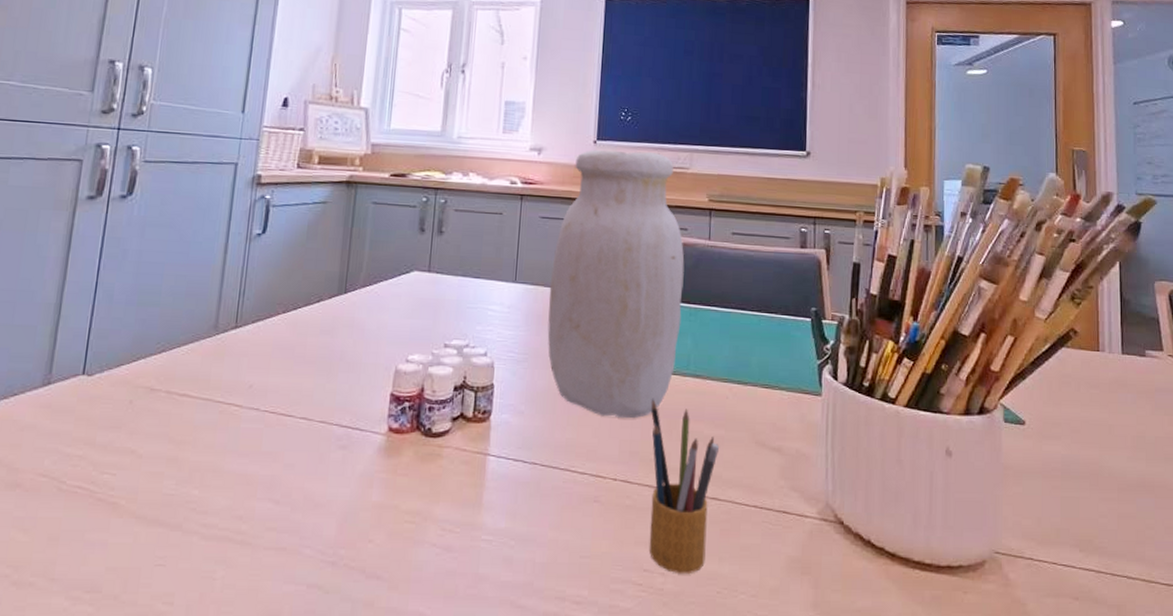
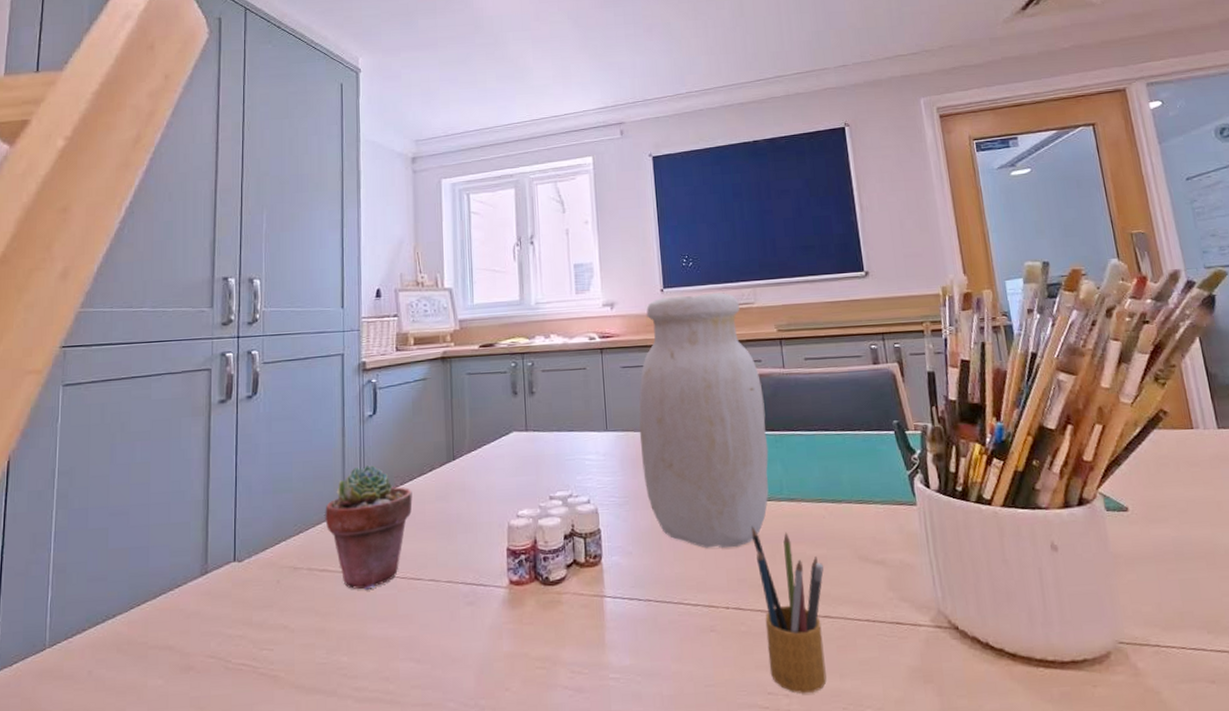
potted succulent: none [193,288,295,422] -> present [325,465,413,591]

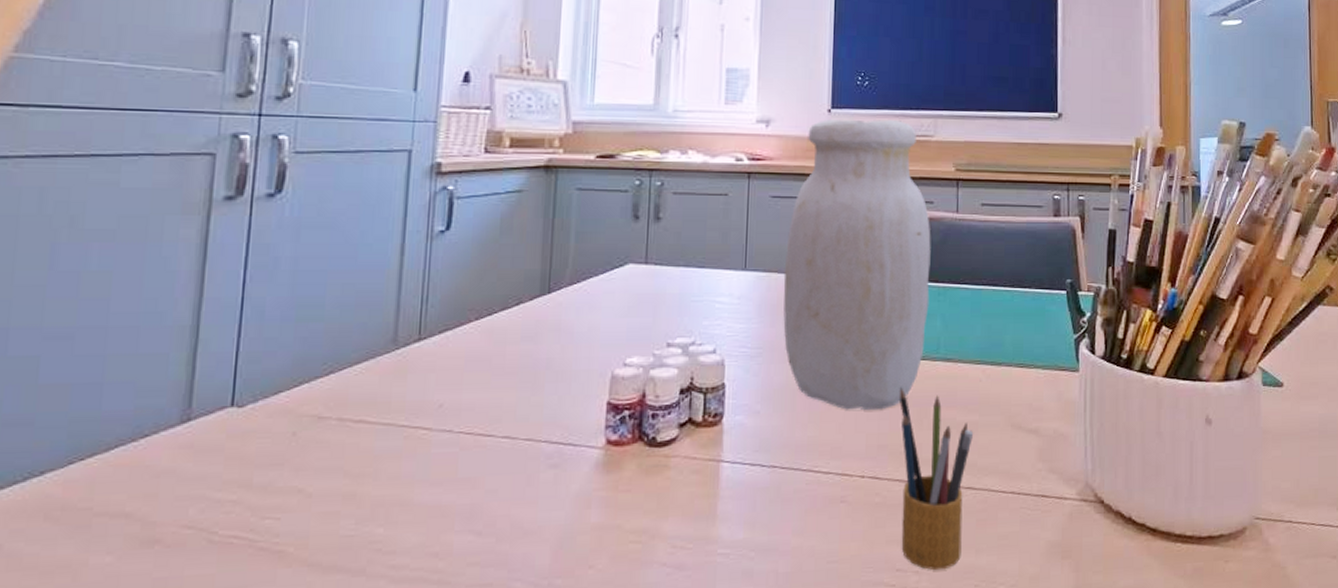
potted succulent: present [325,465,413,591] -> none [367,293,490,448]

